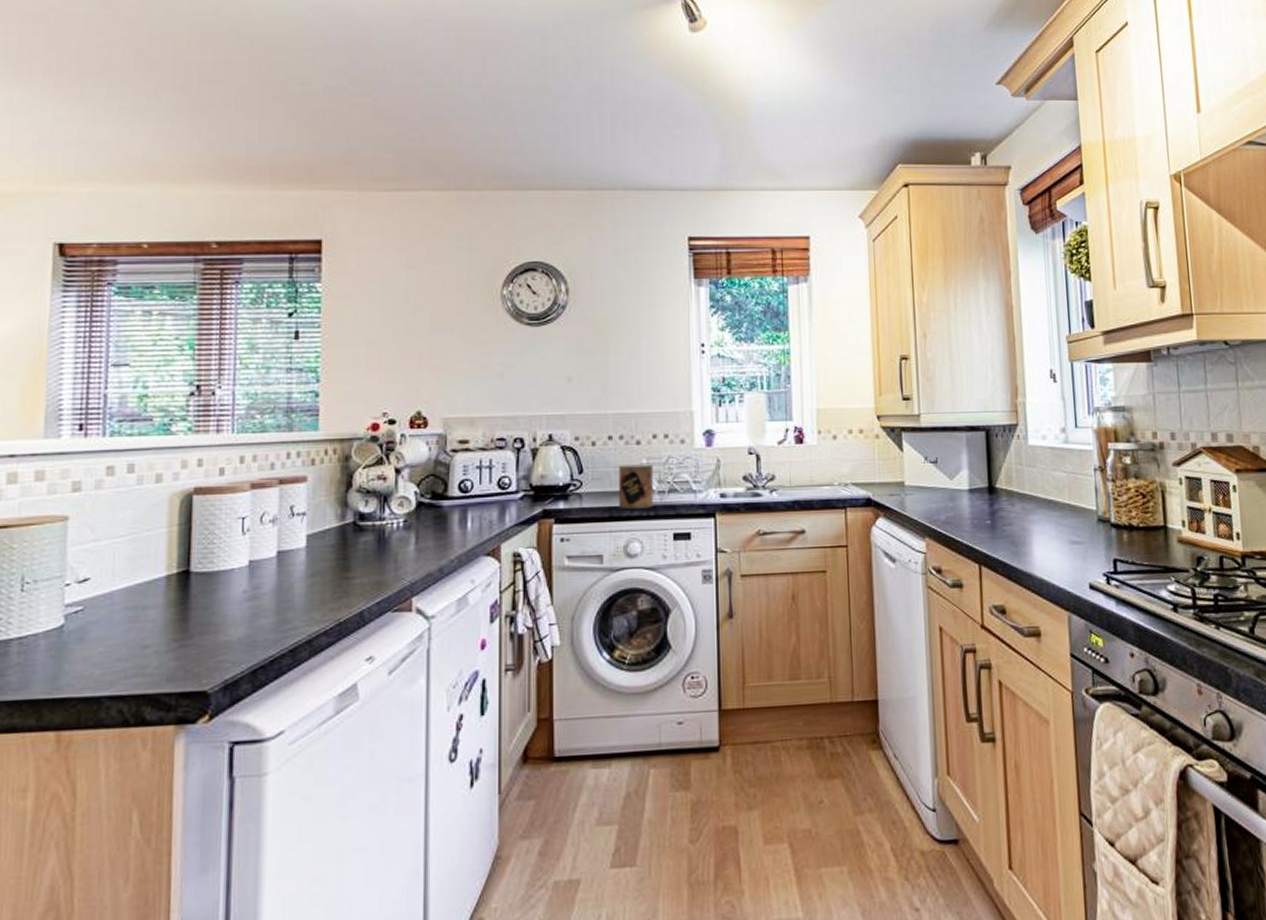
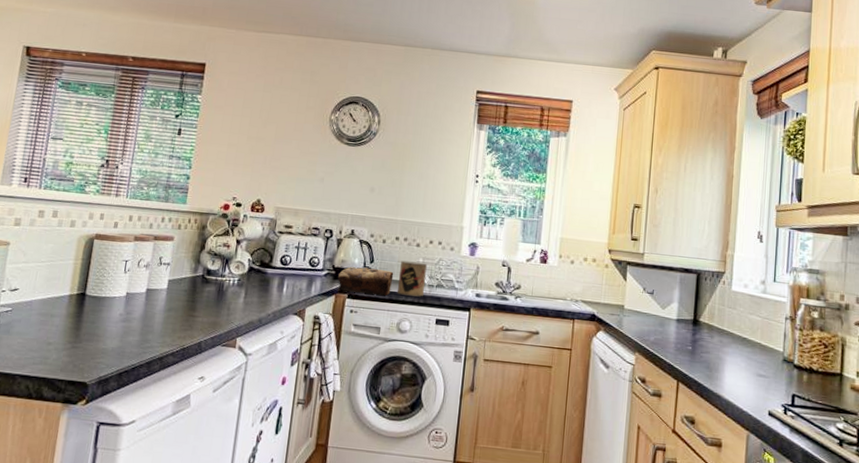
bread loaf: none [537,480,612,515] -> present [337,267,394,296]

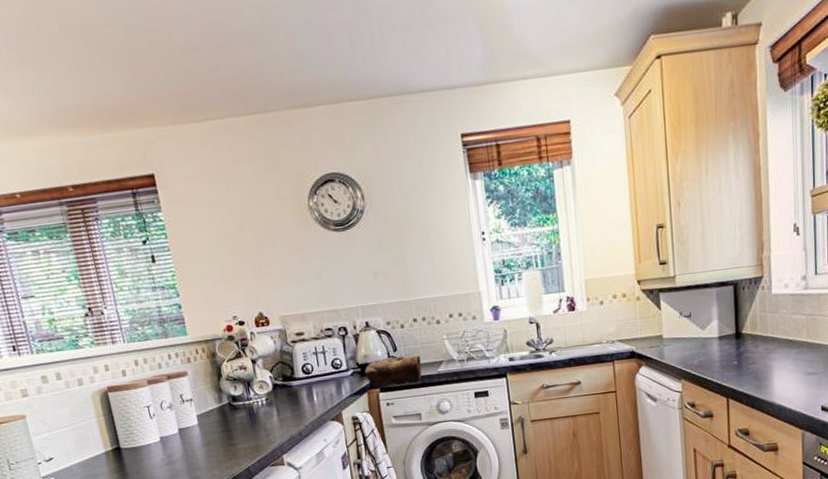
tin can: present [396,260,428,297] -> none [425,339,457,377]

